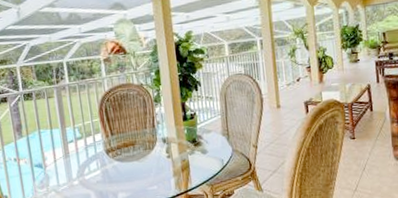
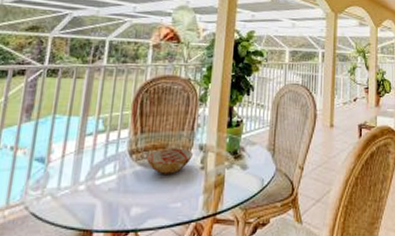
bowl: none [120,143,158,166] -> present [146,148,193,174]

